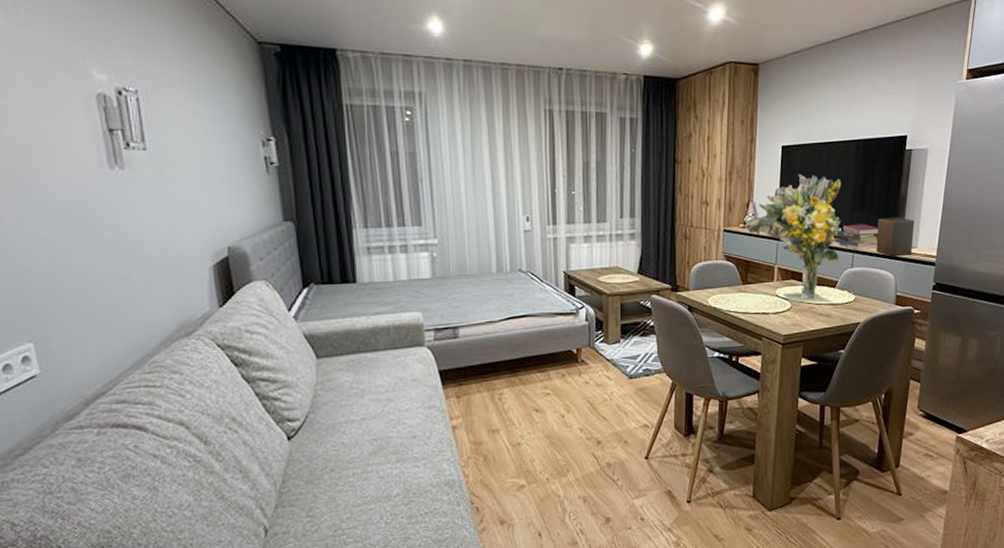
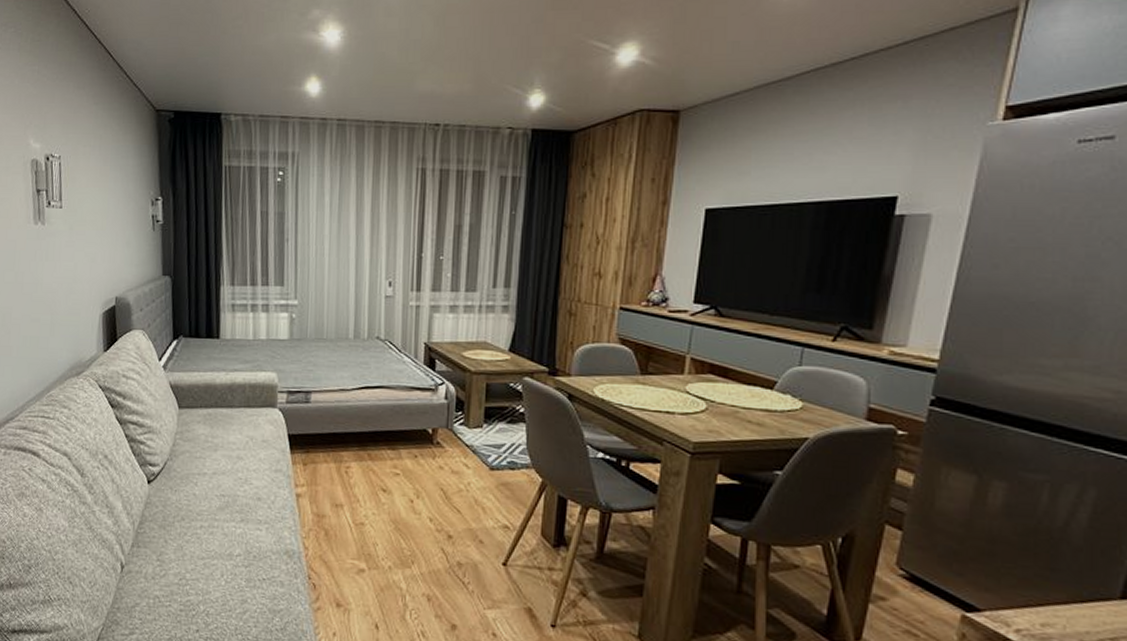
bouquet: present [747,173,842,303] -> none [651,243,790,409]
books: present [835,224,878,250] -> none [776,310,844,344]
speaker: present [876,217,915,257] -> none [839,303,904,357]

